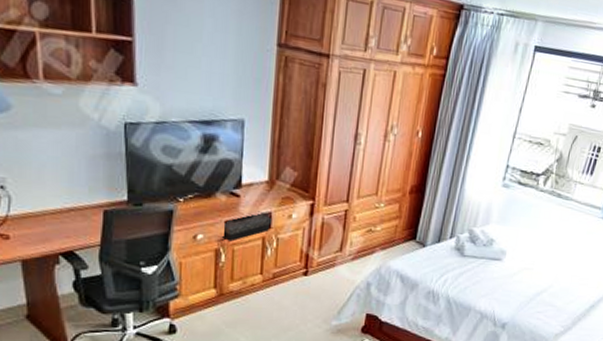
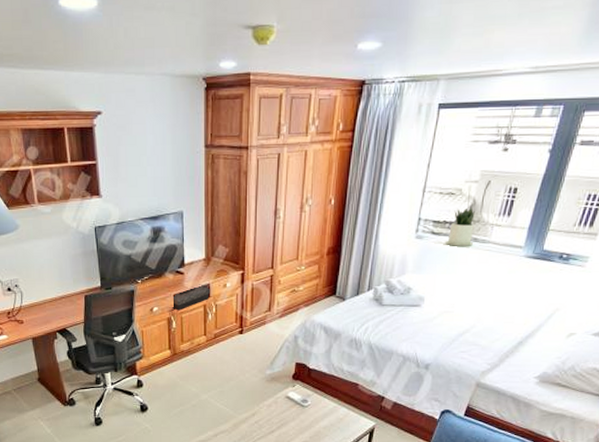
planter: none [531,161,561,202] -> present [446,207,475,246]

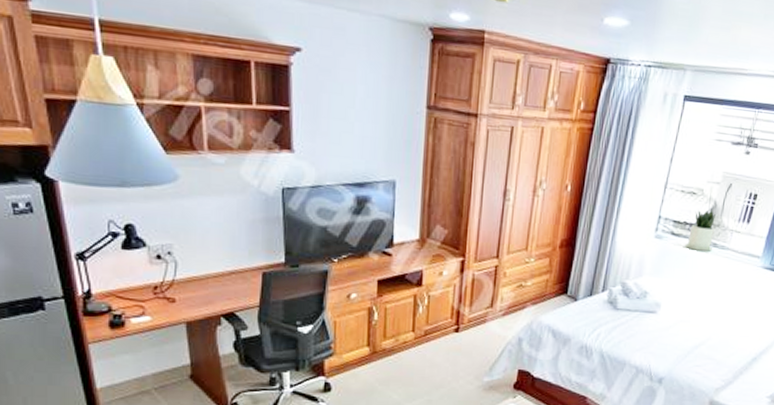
decorative box: present [171,284,210,311] -> none [374,269,422,300]

